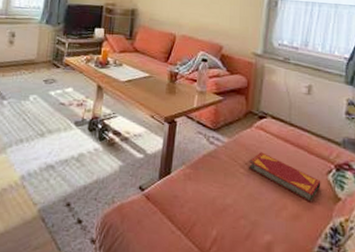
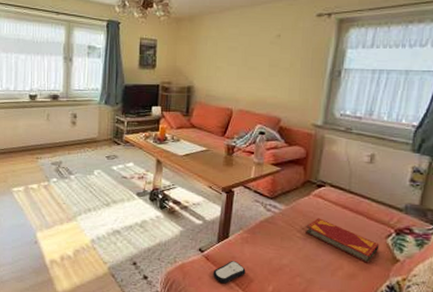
remote control: none [154,201,188,227] -> present [213,261,246,283]

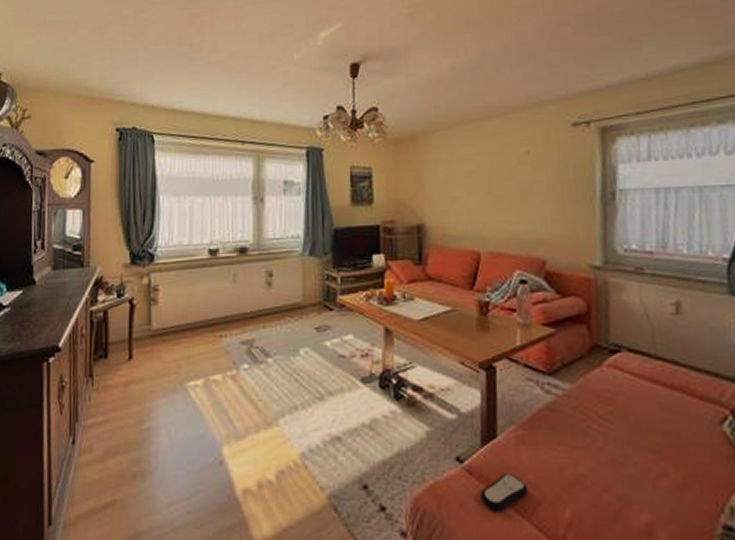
hardback book: present [306,218,380,263] -> none [604,399,714,464]

